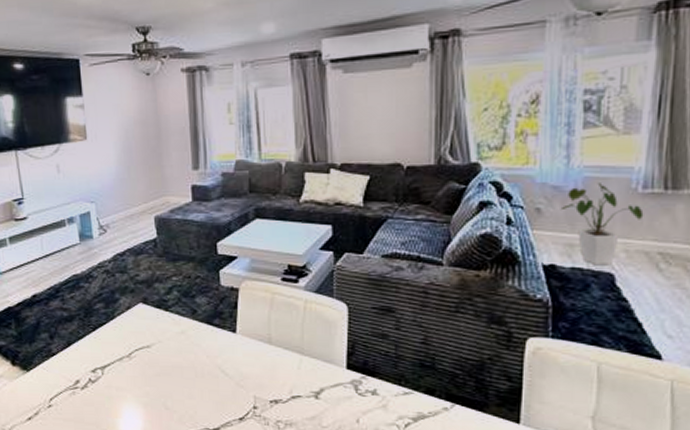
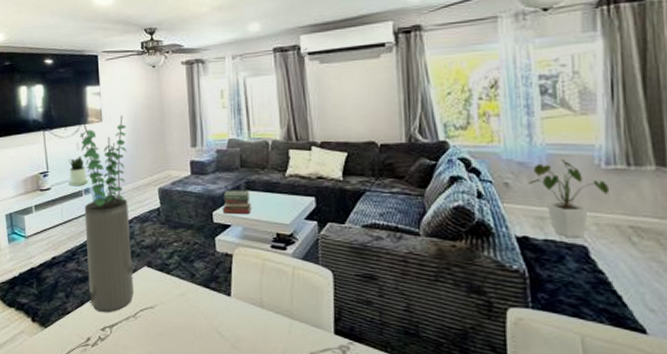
planter: none [48,180,71,215] -> present [69,156,88,186]
vase: none [60,132,127,354] -> present [80,115,134,313]
books: none [228,217,260,245] -> present [223,190,251,215]

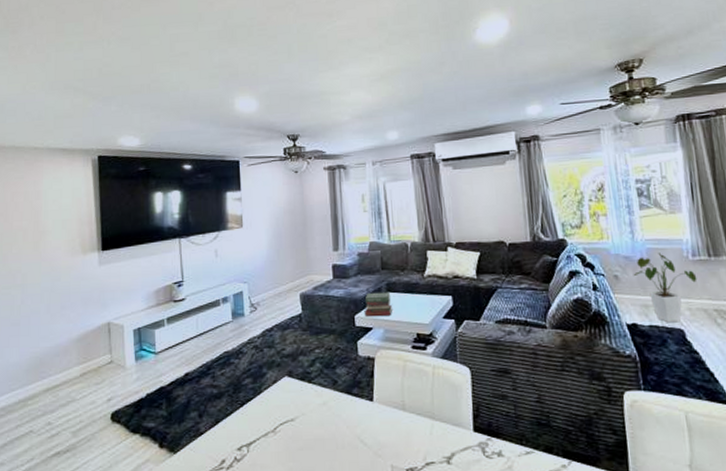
planter: present [69,156,88,186] -> none [205,263,226,296]
vase: present [80,115,134,313] -> none [219,221,273,431]

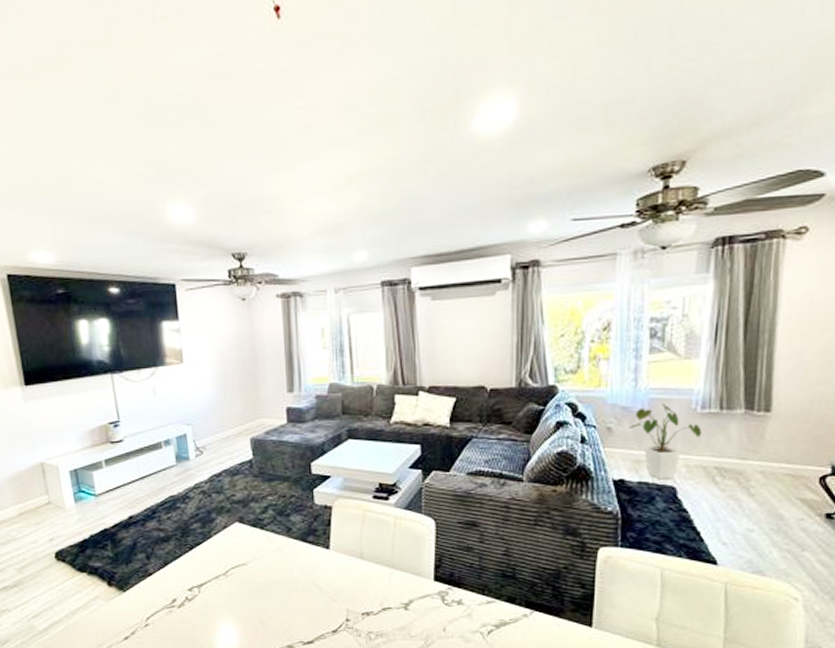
books: present [364,291,392,317] -> none [322,438,353,465]

